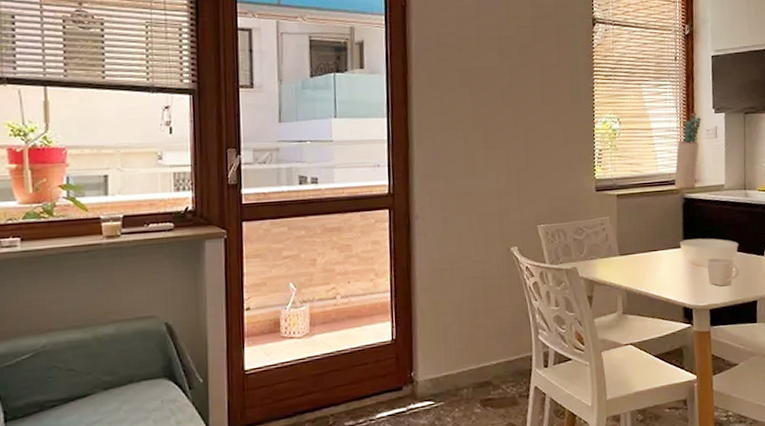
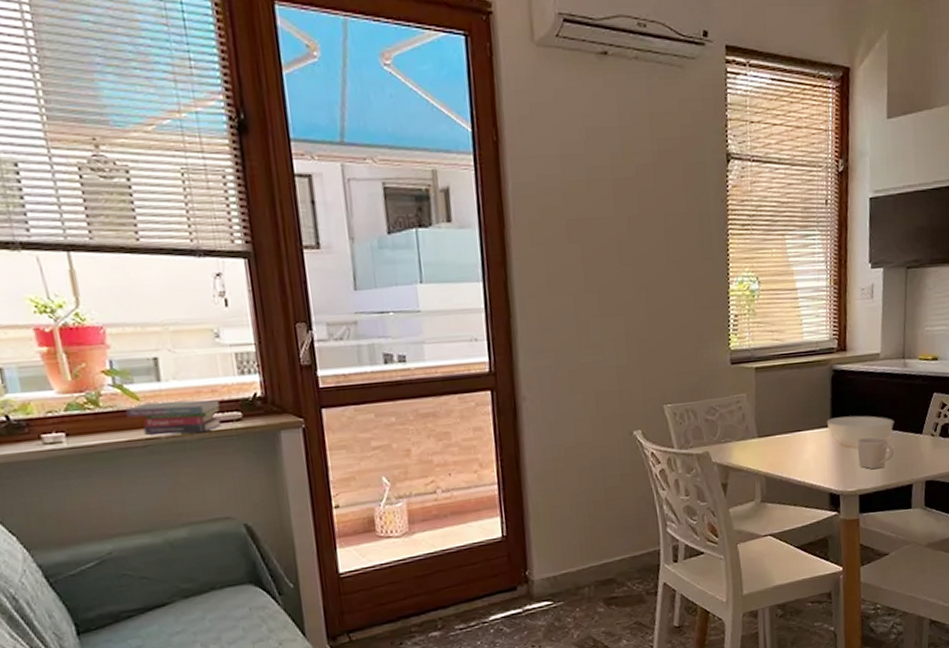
books: none [75,212,156,242] -> present [126,399,222,435]
vase: present [674,109,702,190] -> none [822,264,856,360]

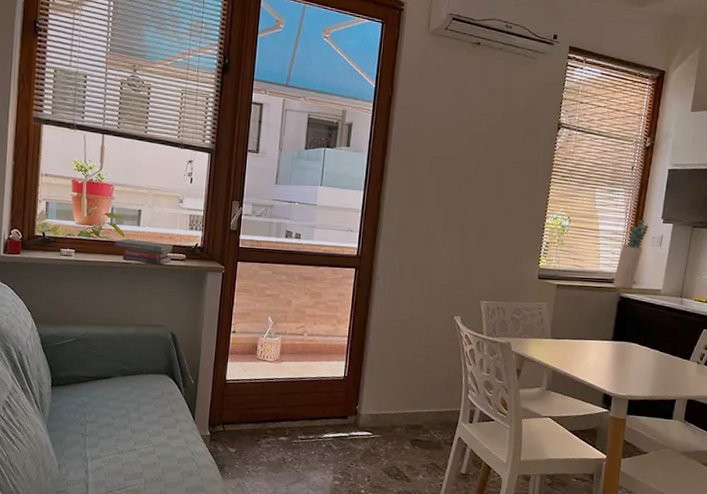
vase: none [822,264,856,360] -> present [613,217,649,290]
bowl: present [826,415,895,448] -> none [609,334,667,362]
mug: present [856,437,895,470] -> none [631,354,664,382]

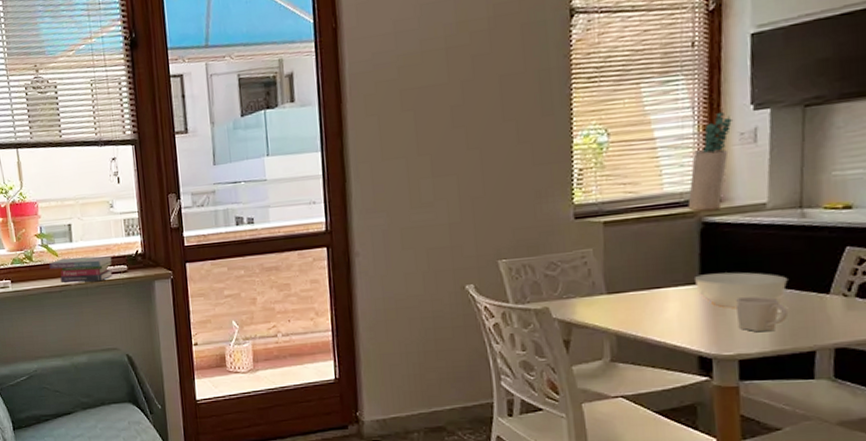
bowl: none [609,334,667,362] -> present [693,272,788,308]
mug: none [631,354,664,382] -> present [734,296,789,333]

